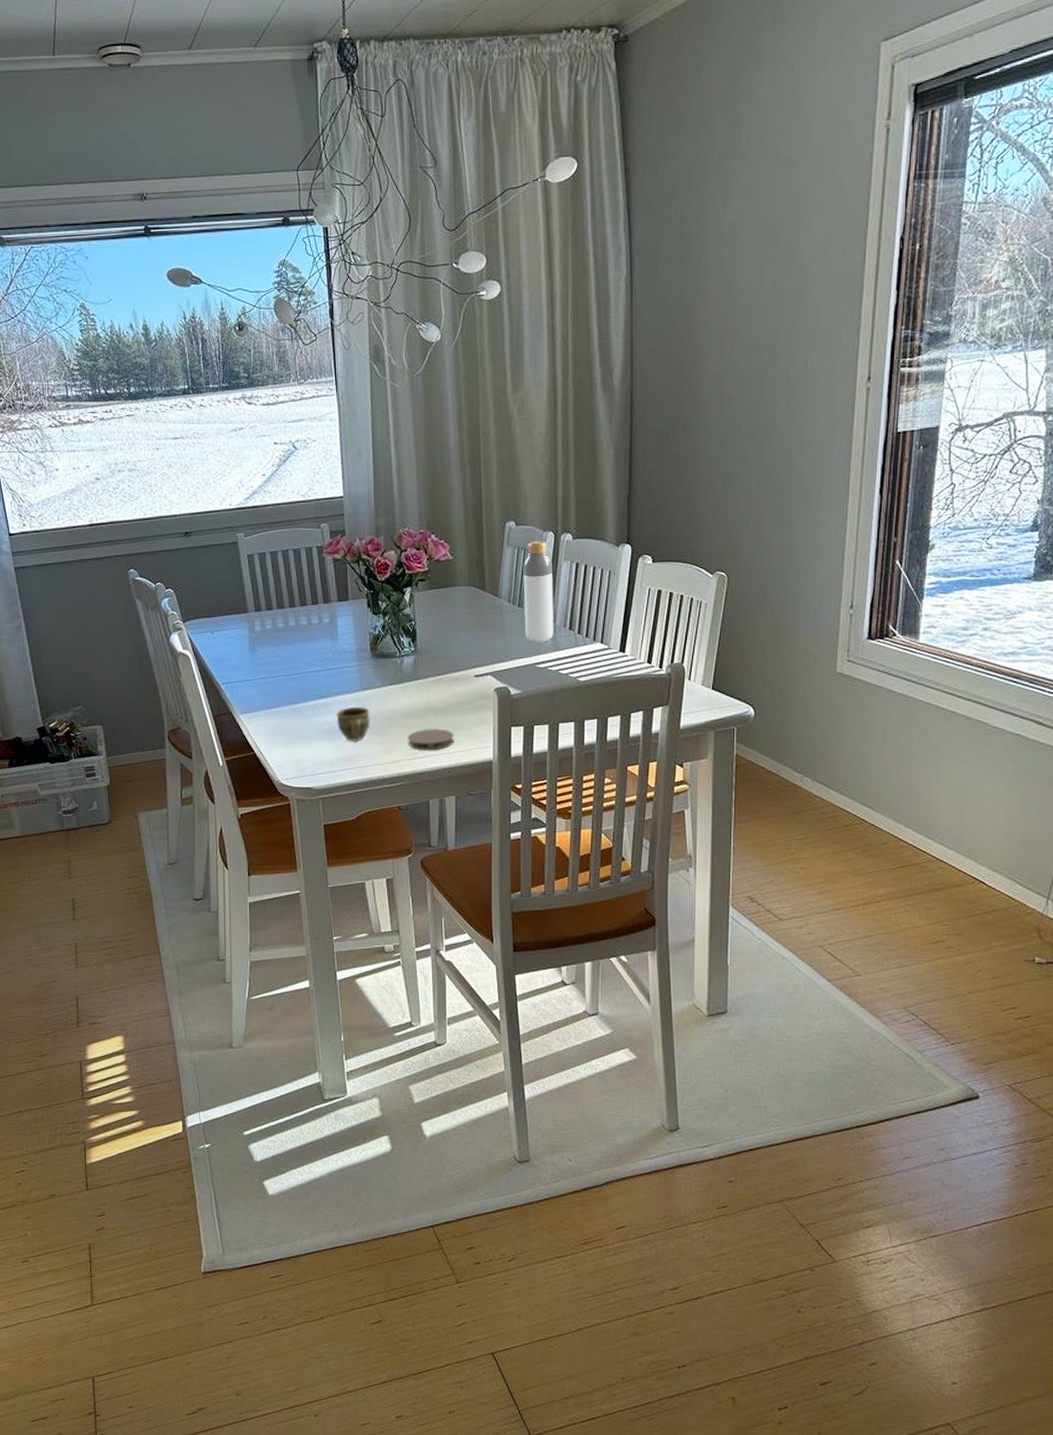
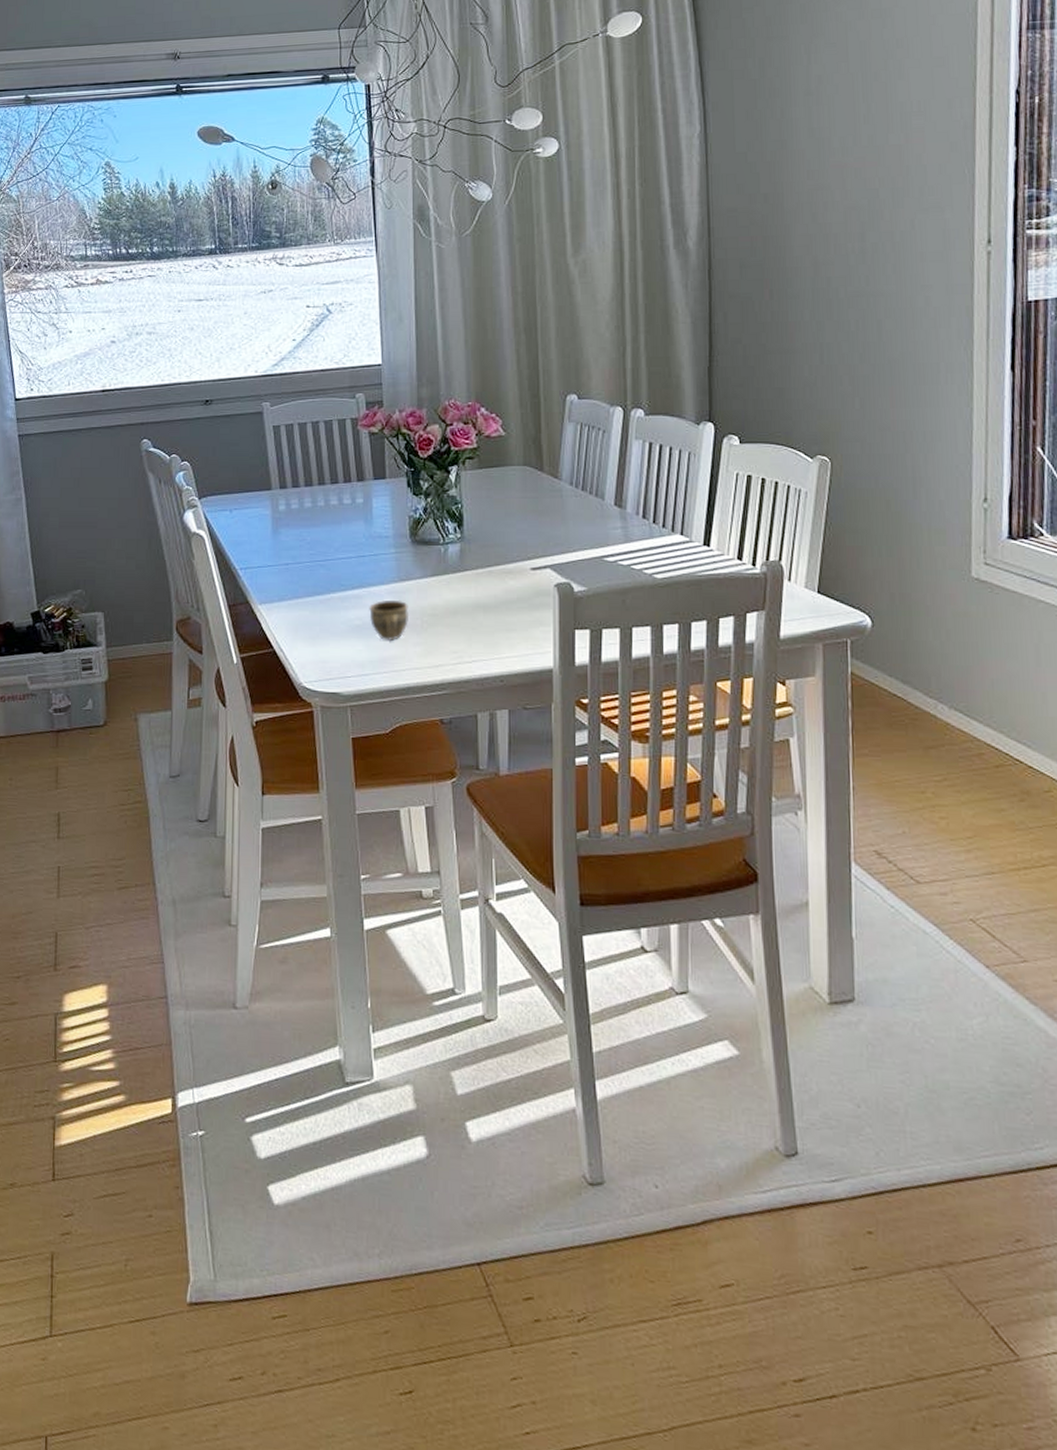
coaster: present [408,729,454,750] -> none [452,629,507,654]
bottle: present [523,541,554,643] -> none [587,417,624,532]

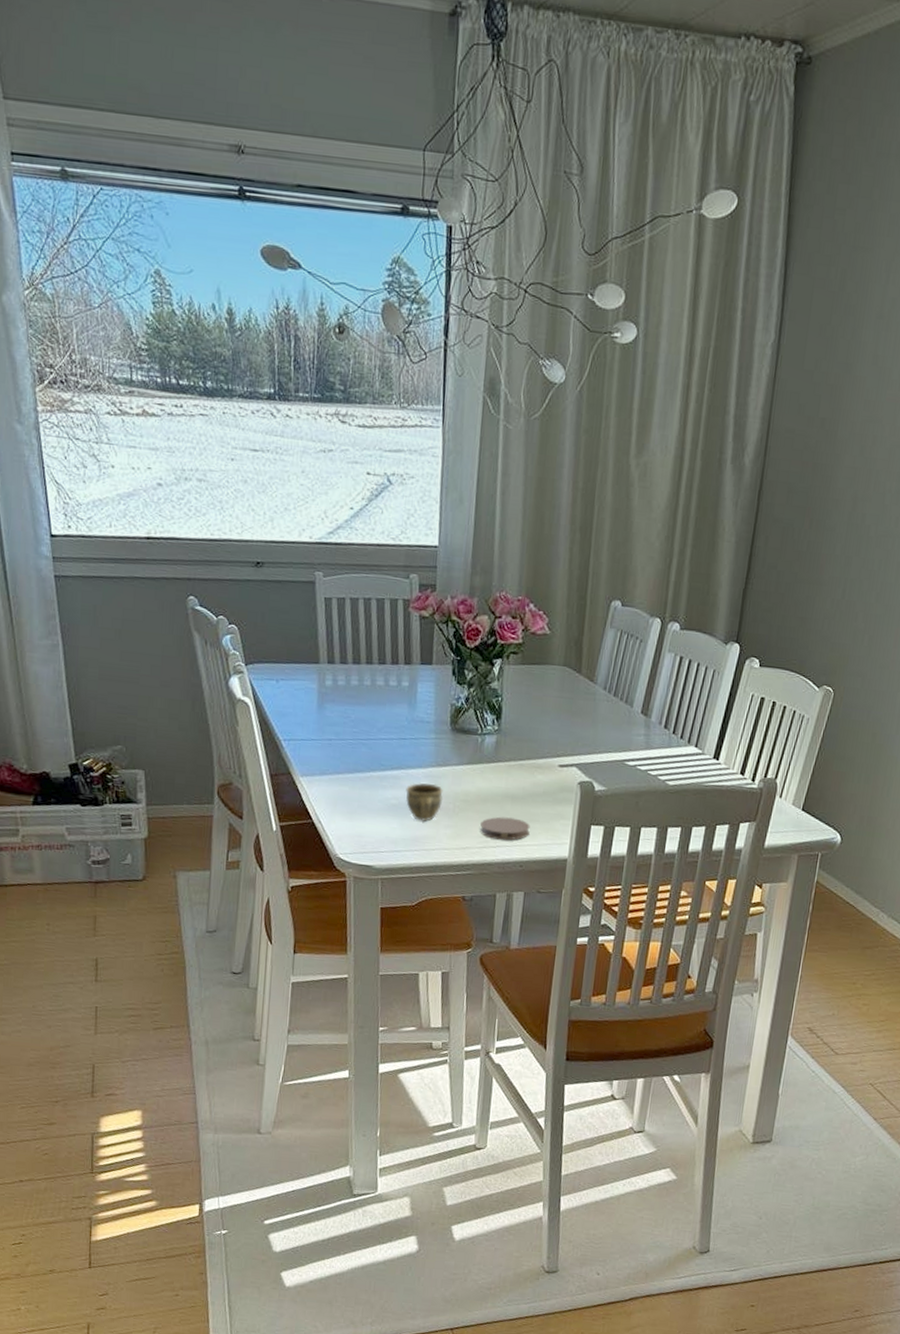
coaster: none [452,629,507,654] -> present [480,816,530,841]

